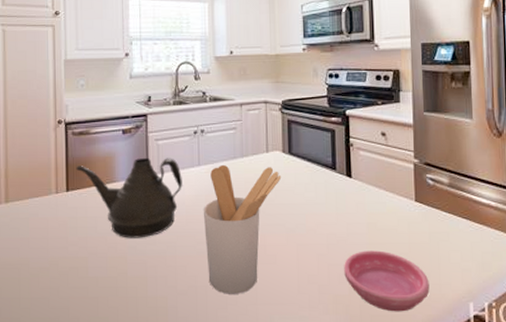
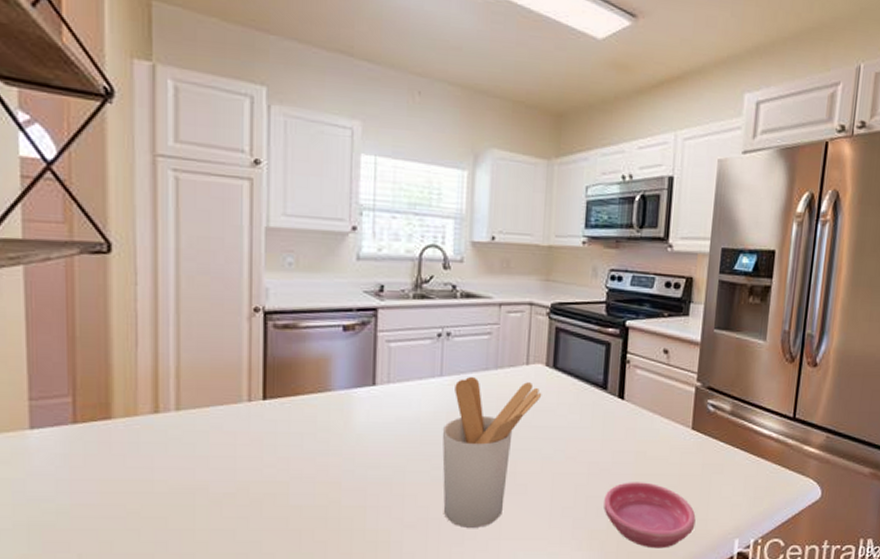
teapot: present [75,158,182,238] -> none [277,363,419,461]

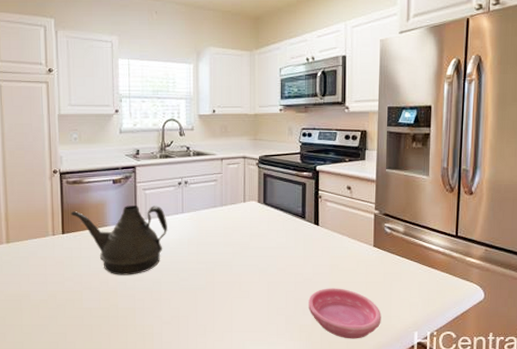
teapot: none [277,363,419,461] -> present [70,206,167,275]
utensil holder: present [442,376,542,528] -> none [185,212,257,323]

